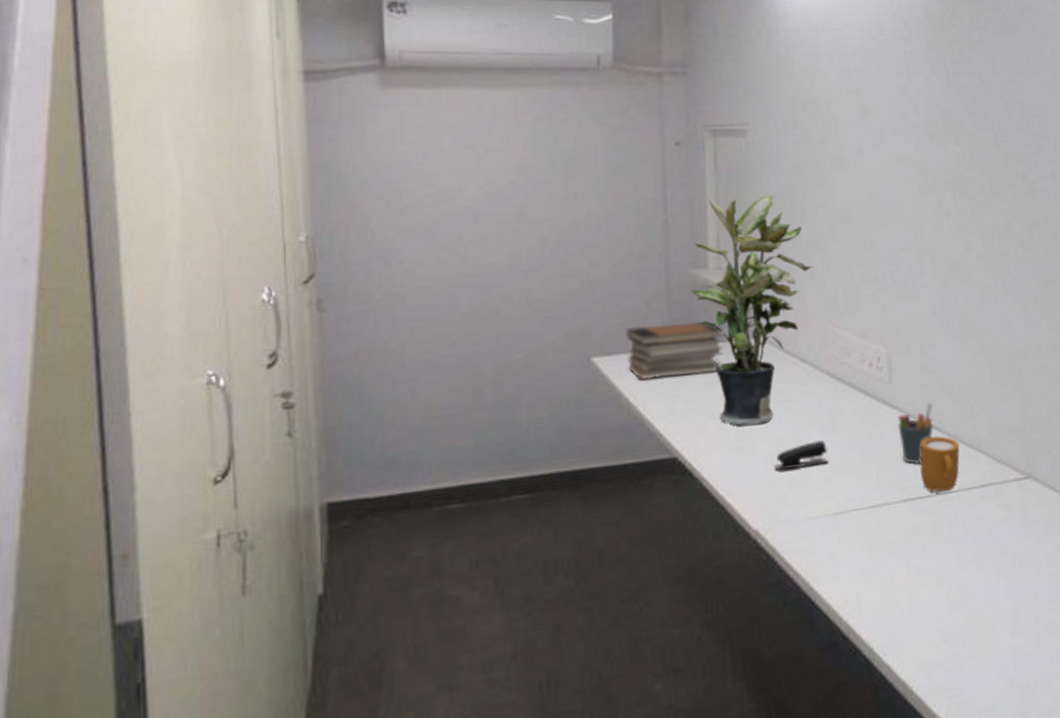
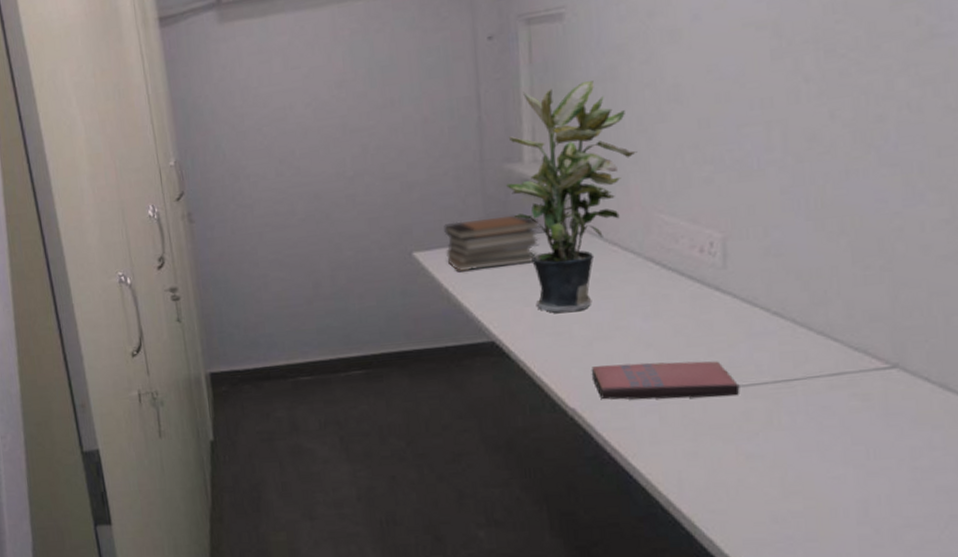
paperback book: none [773,475,909,520] -> present [591,361,741,400]
stapler: present [774,440,828,471] -> none [592,326,650,355]
pen holder: present [897,402,933,464] -> none [731,288,776,351]
mug: present [920,436,960,493] -> none [756,322,807,380]

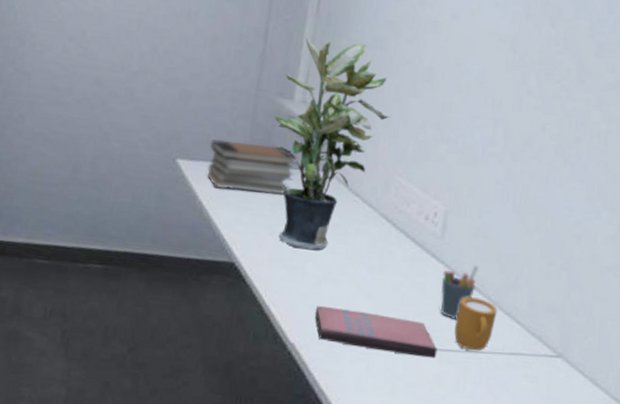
pen holder: none [731,288,776,351] -> present [440,264,479,319]
mug: none [756,322,807,380] -> present [454,296,498,351]

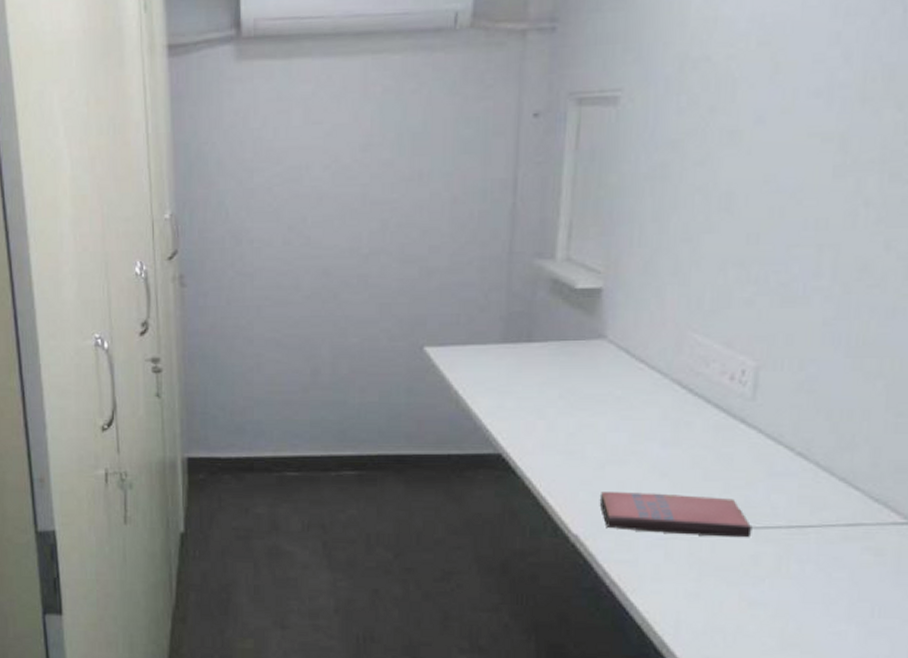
book stack: present [208,139,298,194] -> none [460,317,566,374]
potted plant: present [275,37,390,250] -> none [534,177,679,429]
pen holder: present [440,264,479,319] -> none [753,426,803,492]
mug: present [454,296,498,351] -> none [773,464,829,526]

